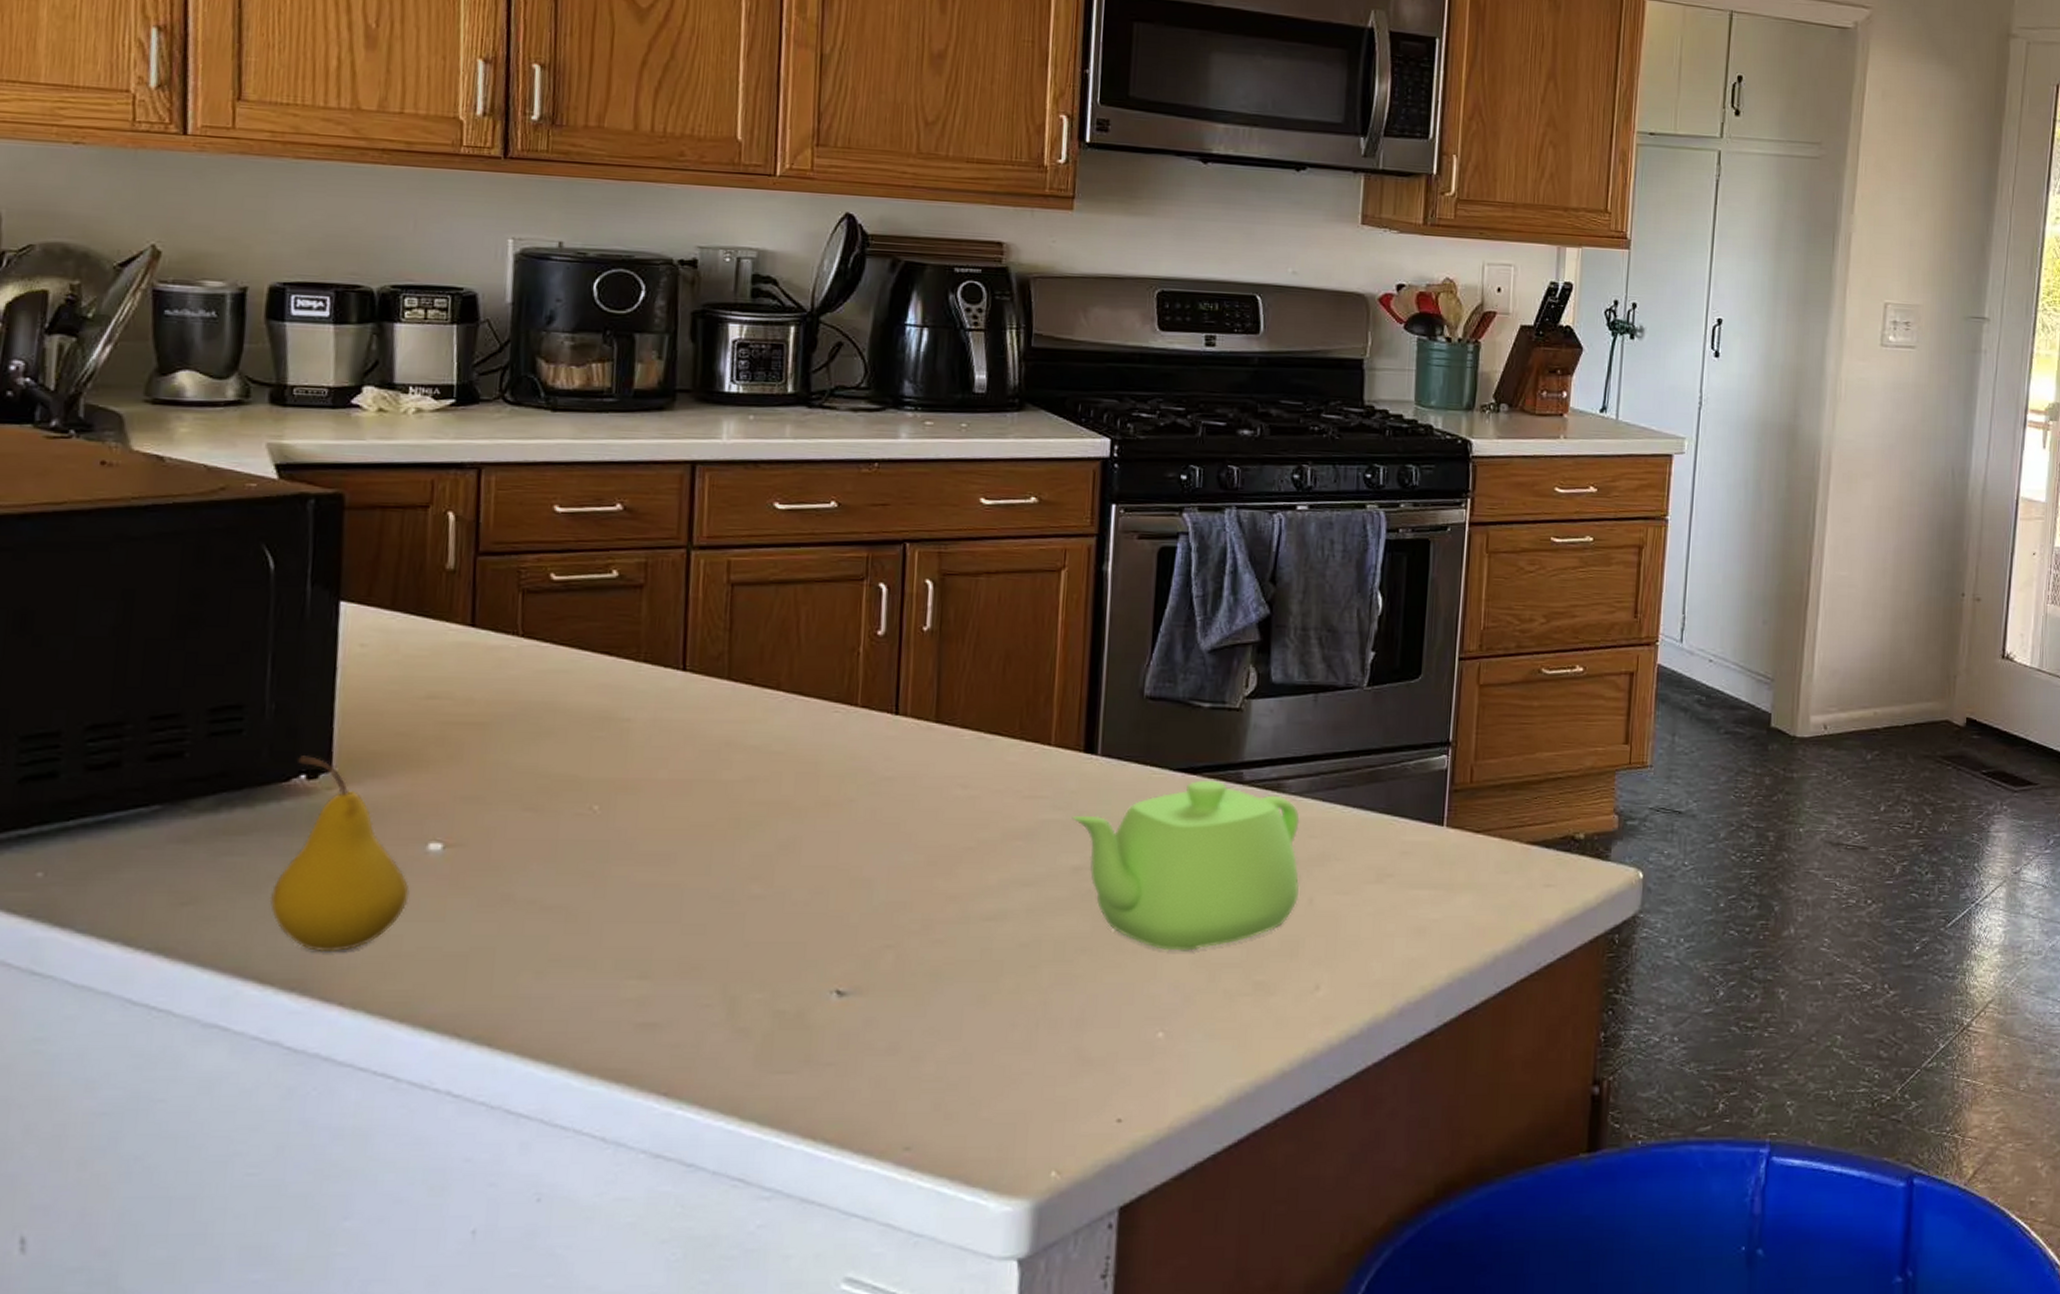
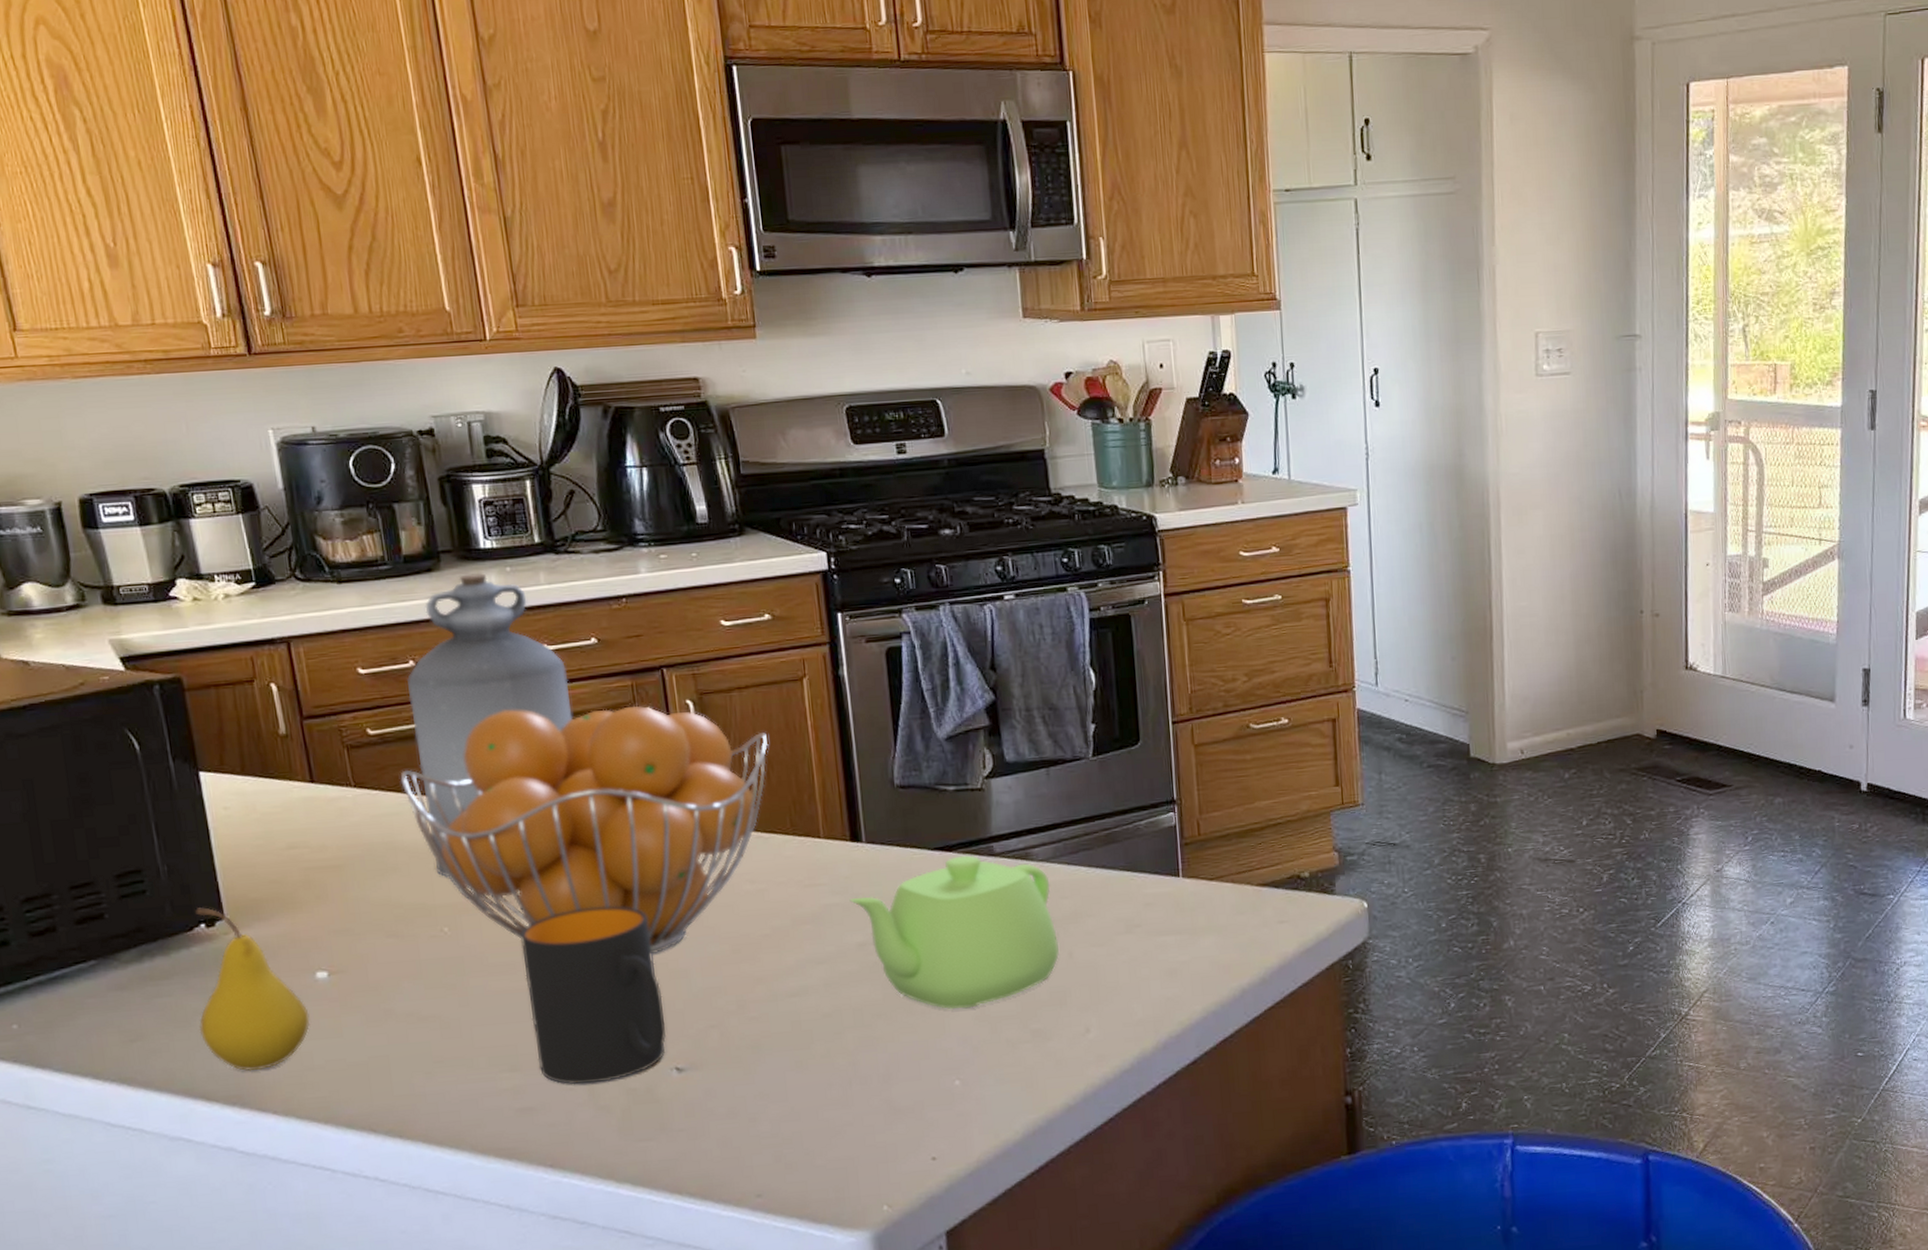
fruit basket: none [577,569,1011,858] -> present [400,706,769,955]
bottle: none [598,417,796,748] -> present [407,573,574,877]
mug: none [674,799,836,1001] -> present [520,906,666,1085]

